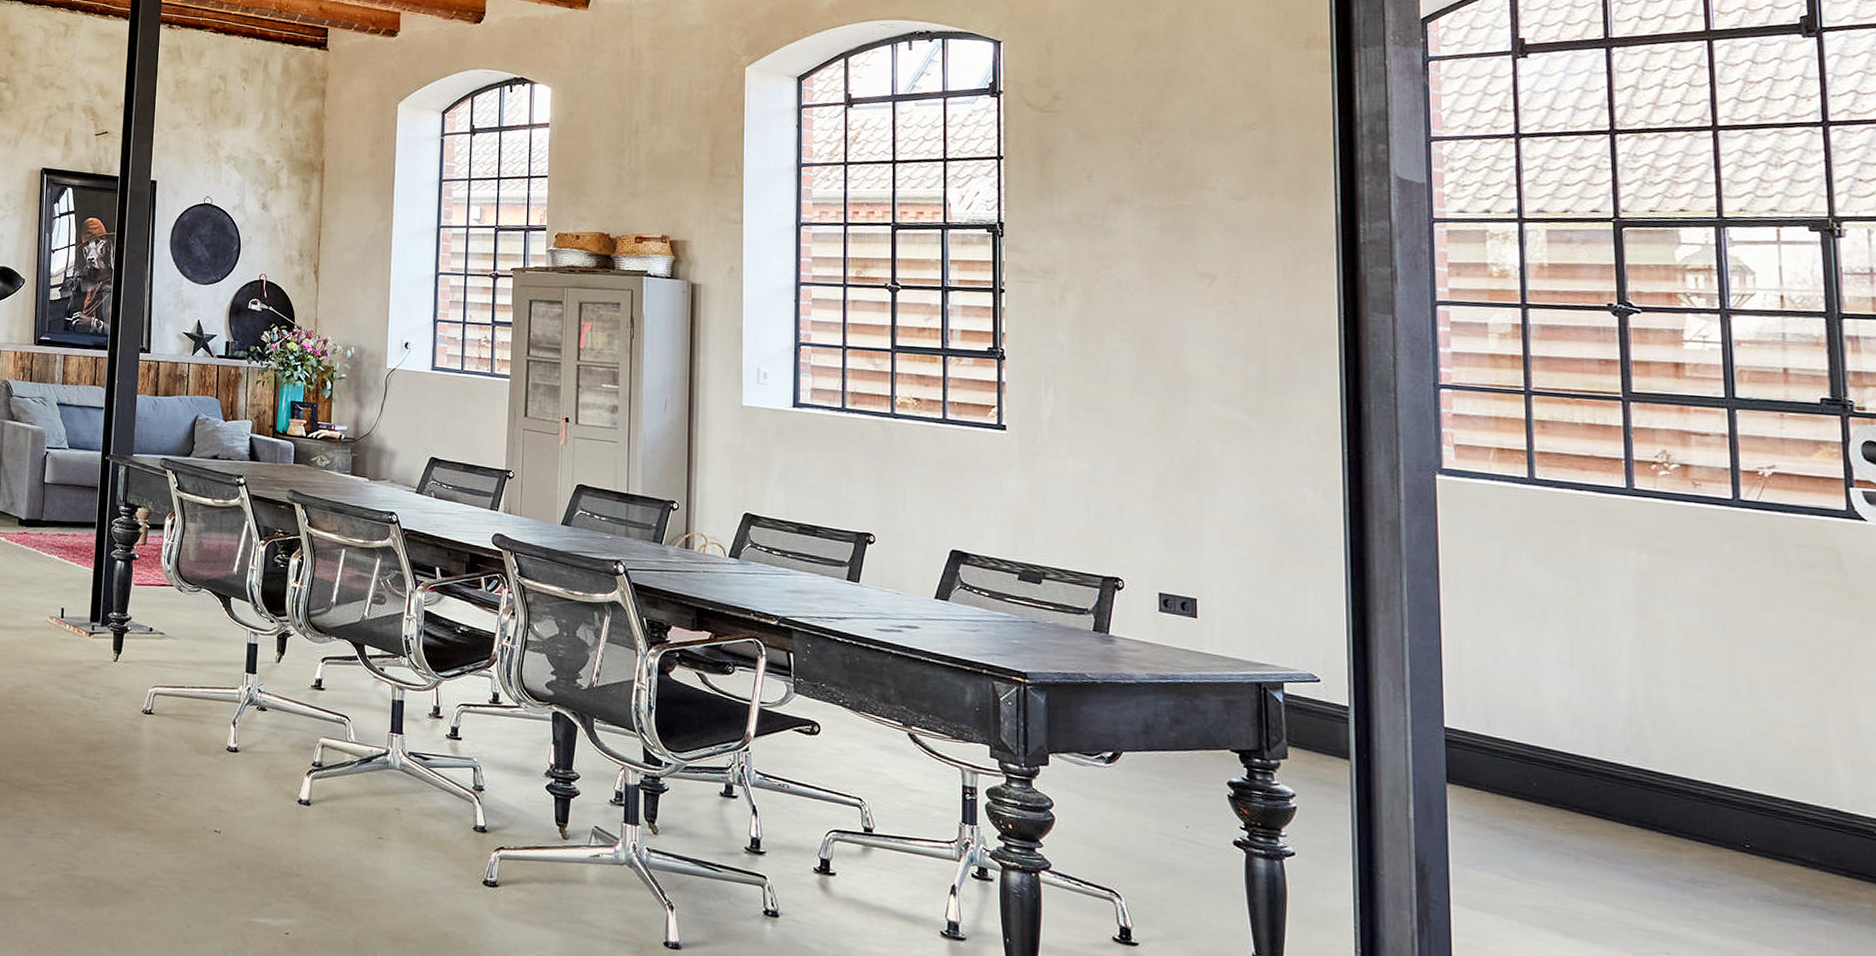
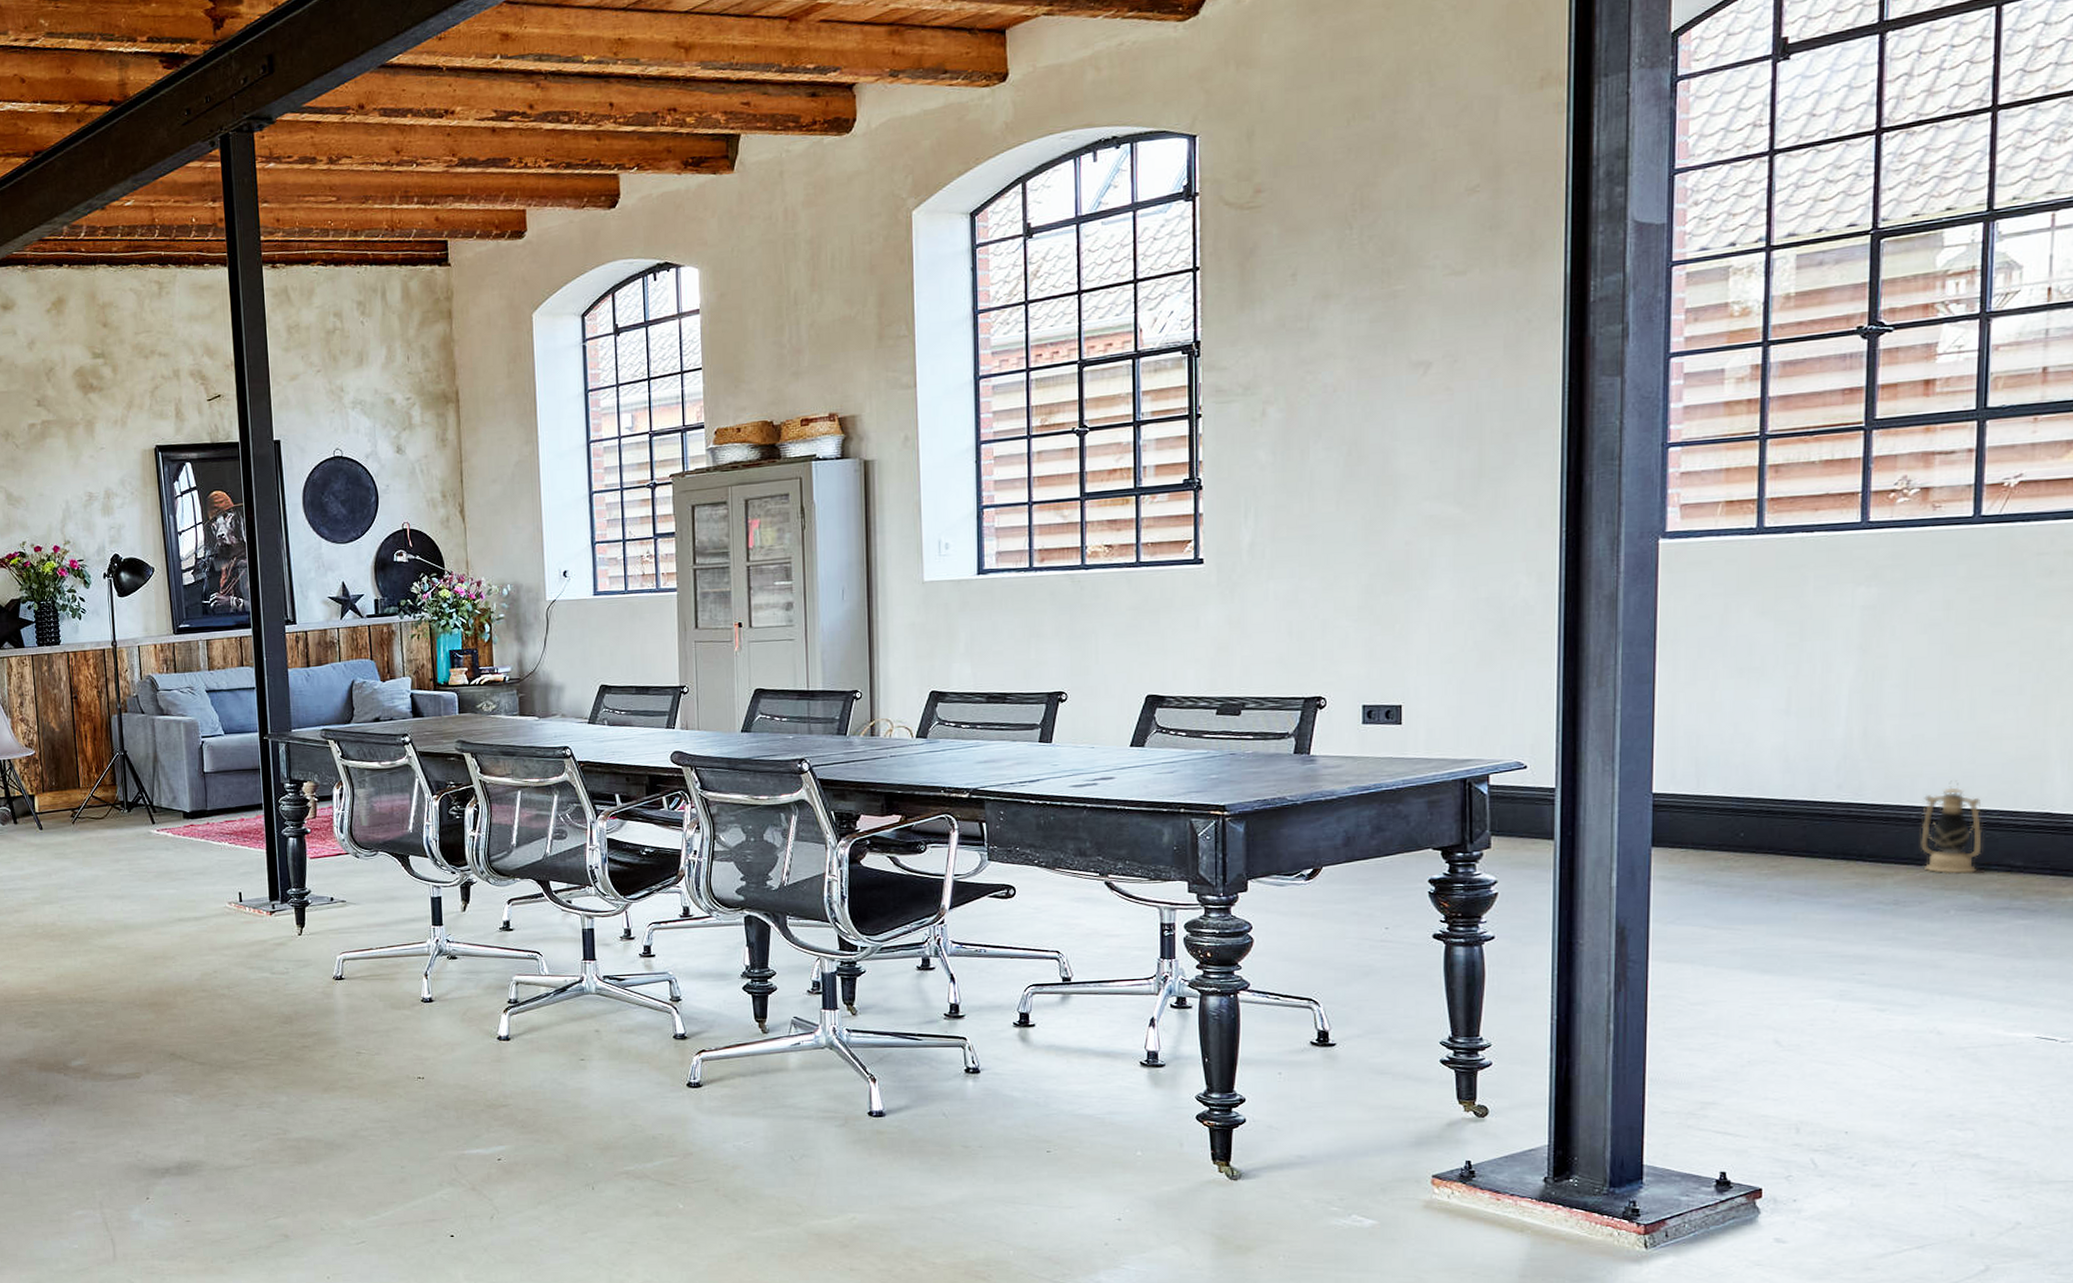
lantern: none [1712,761,1775,862] -> present [1920,780,1983,874]

